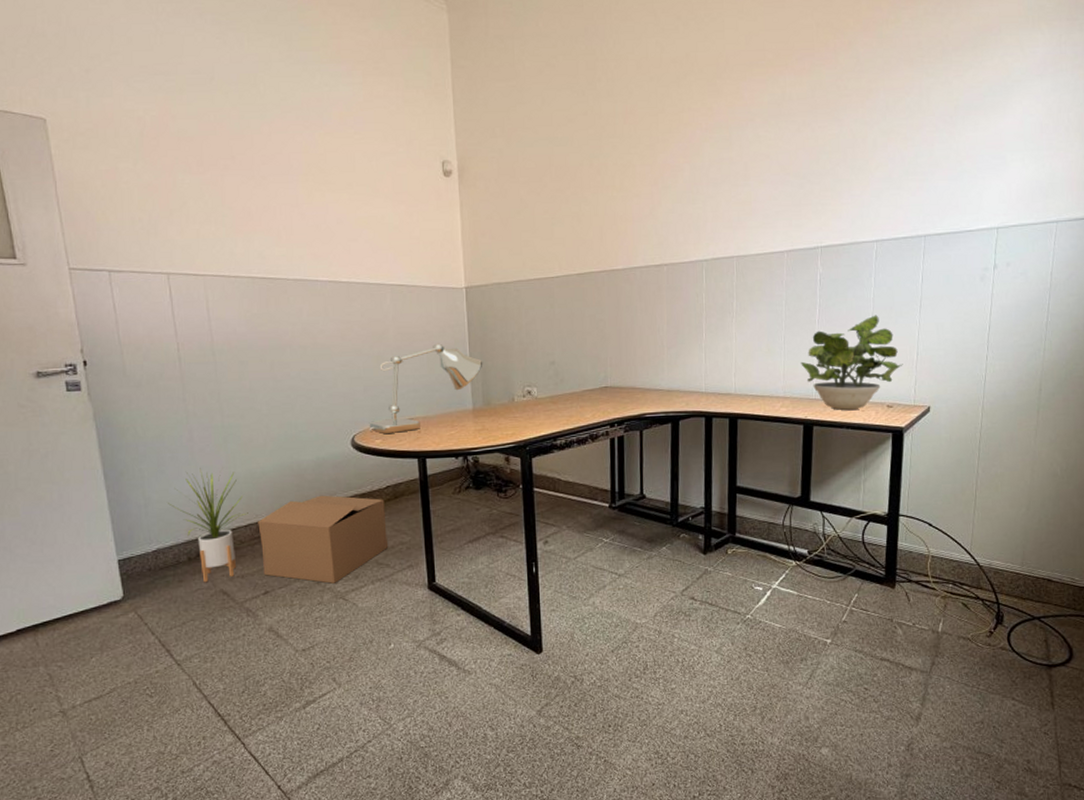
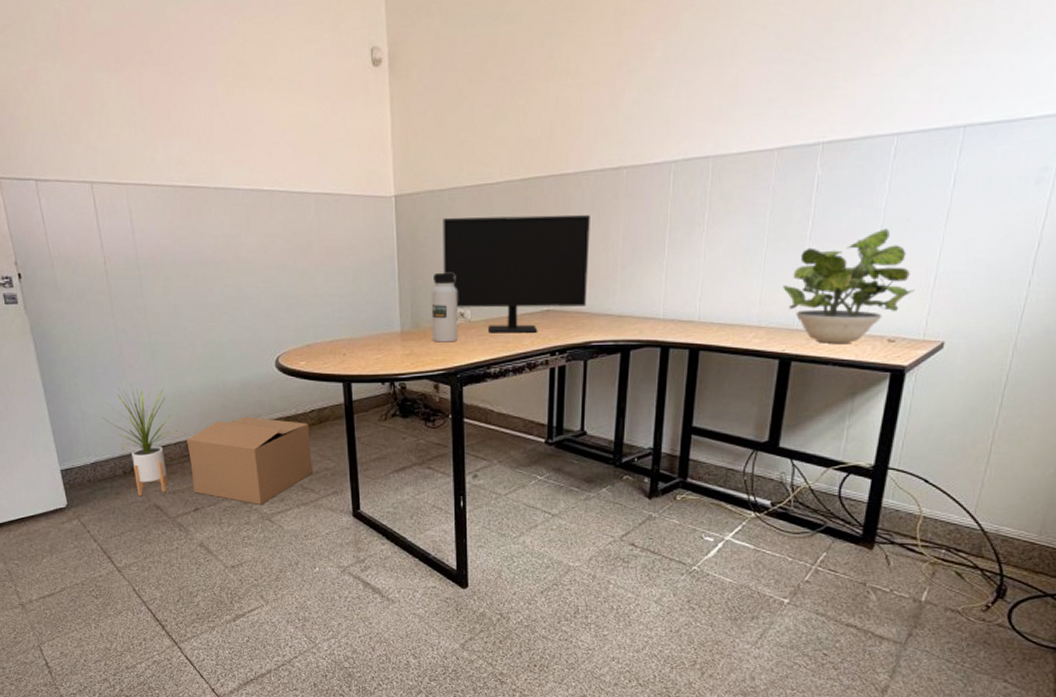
desk lamp: present [369,343,483,433] -> none [293,259,413,355]
water bottle: none [500,354,526,418] -> present [431,272,458,343]
monitor: none [509,304,640,409] -> present [442,214,590,333]

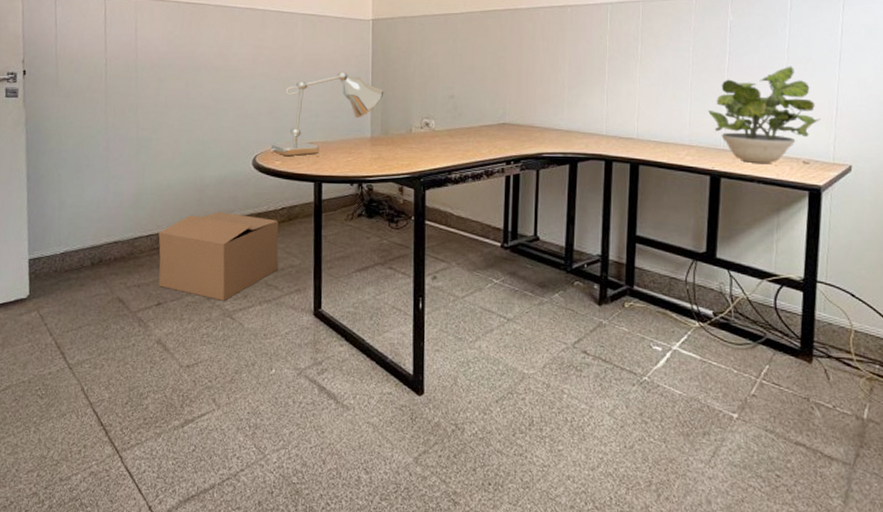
house plant: present [102,384,177,497] -> none [80,177,151,289]
desk lamp: none [293,259,413,355] -> present [270,71,384,156]
water bottle: present [431,272,458,343] -> none [399,86,424,149]
monitor: present [442,214,590,333] -> none [412,39,540,143]

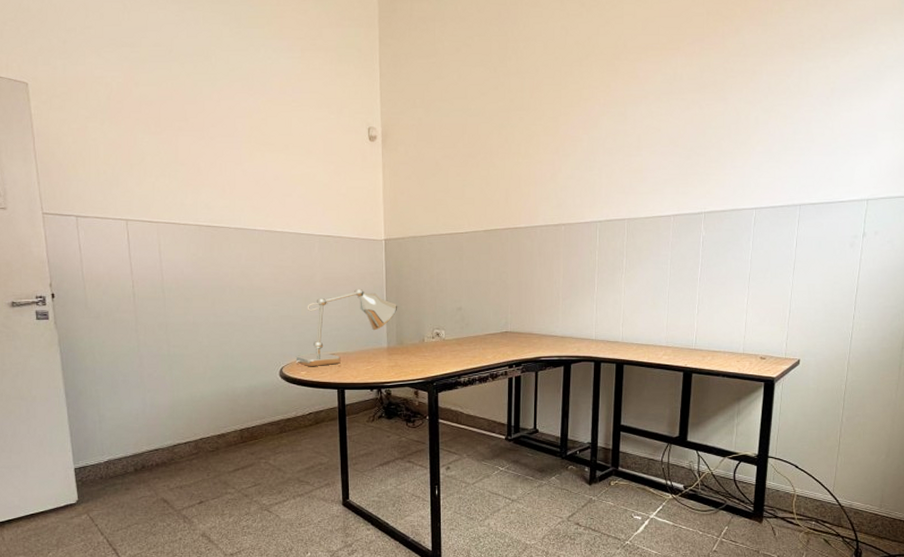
cardboard box: present [158,211,279,301] -> none [196,418,309,497]
potted plant: present [708,66,821,163] -> none [683,275,776,360]

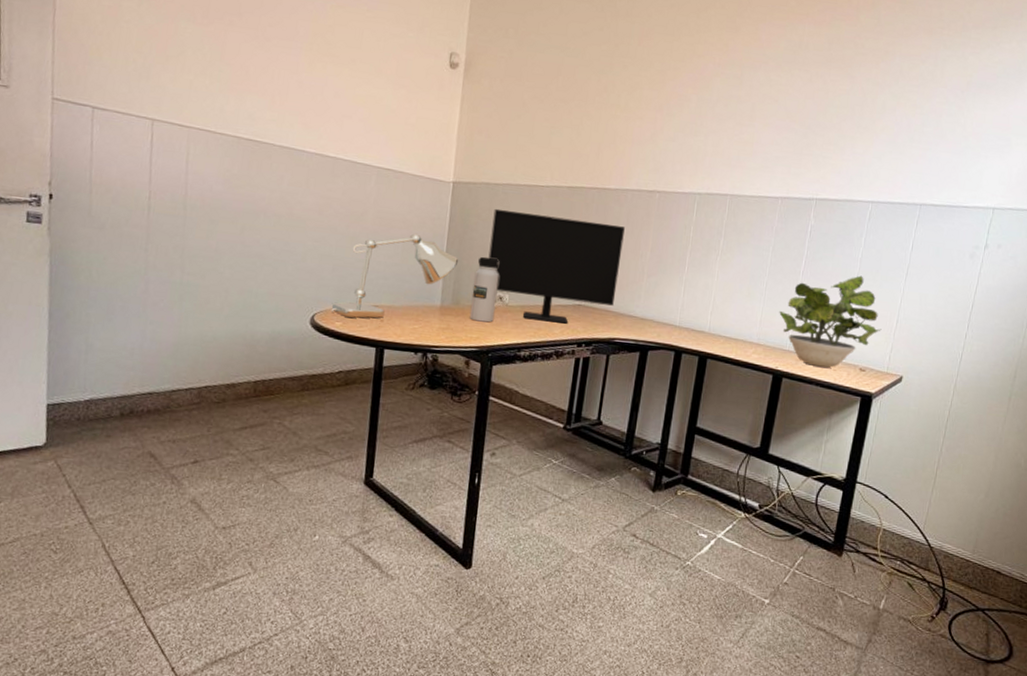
water bottle: none [413,300,434,357] -> present [469,256,500,323]
monitor: none [423,257,538,350] -> present [488,208,625,324]
potted plant: none [683,275,776,360] -> present [779,275,882,368]

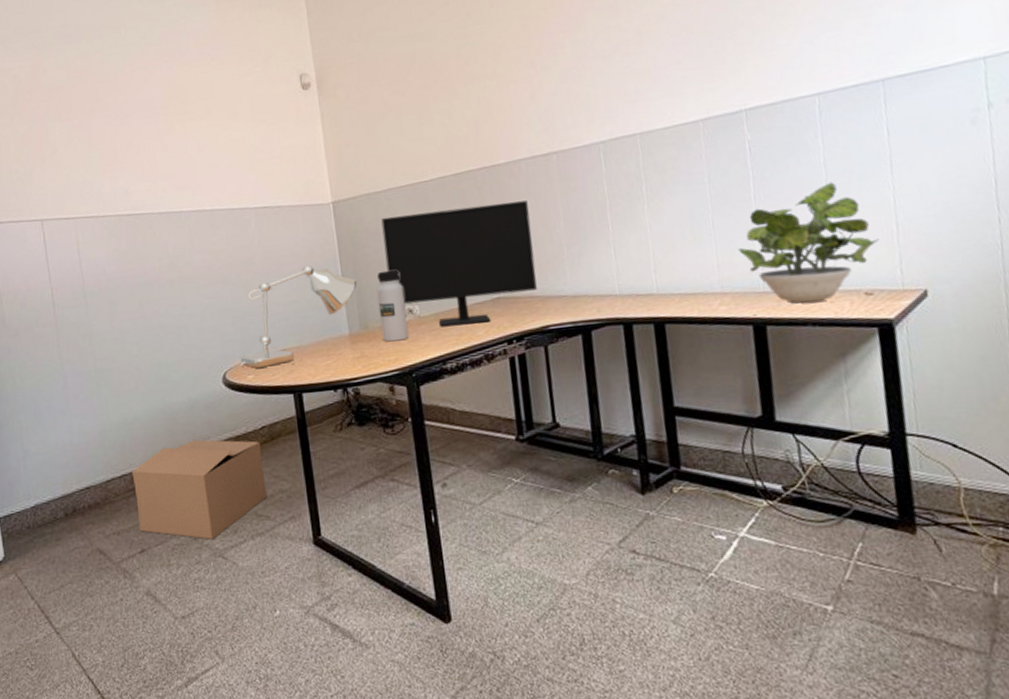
cardboard box: none [196,369,335,463] -> present [132,439,268,540]

